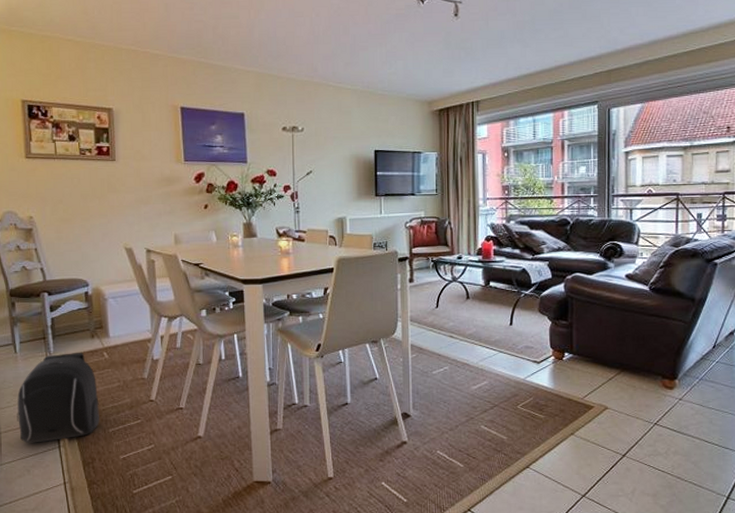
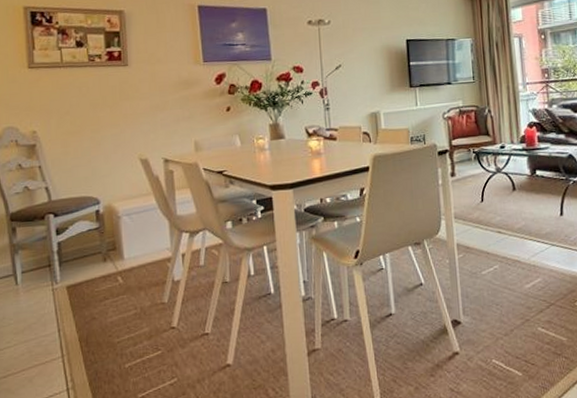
backpack: present [17,353,100,443] -> none [18,279,115,388]

